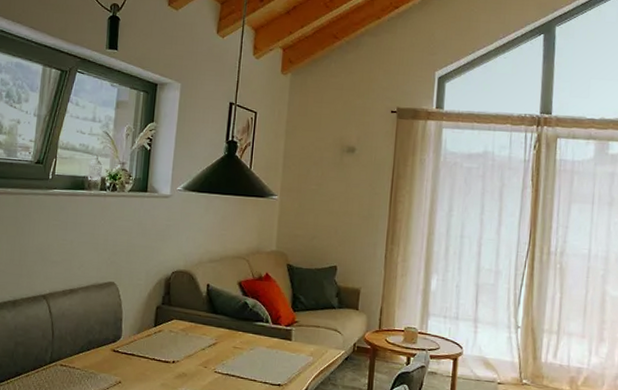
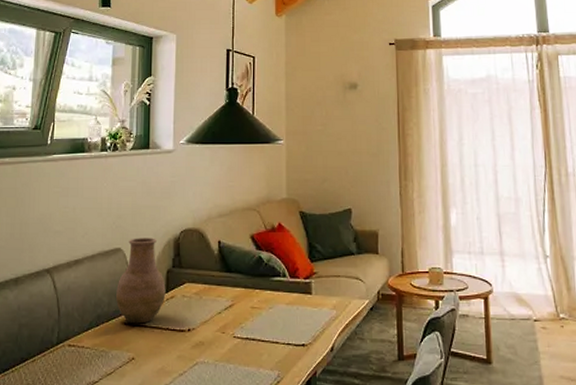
vase: none [106,274,155,352] -> present [115,238,166,324]

